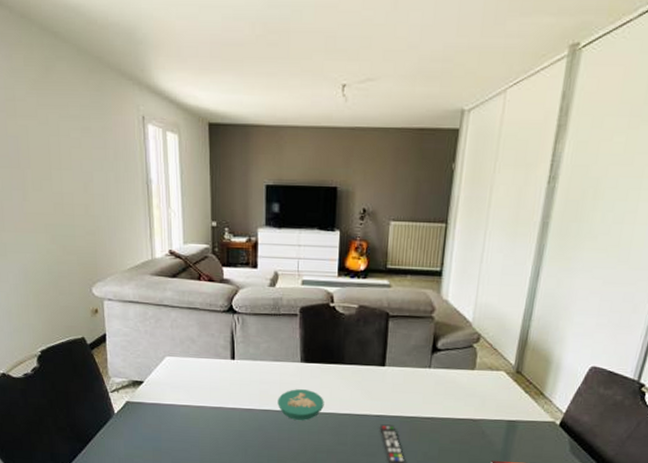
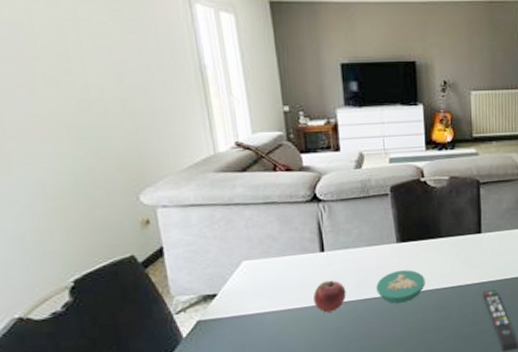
fruit: none [222,386,250,416] -> present [313,280,346,313]

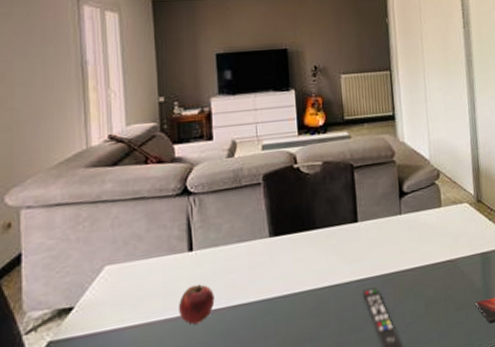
bowl: present [376,270,426,304] -> none [247,268,301,310]

